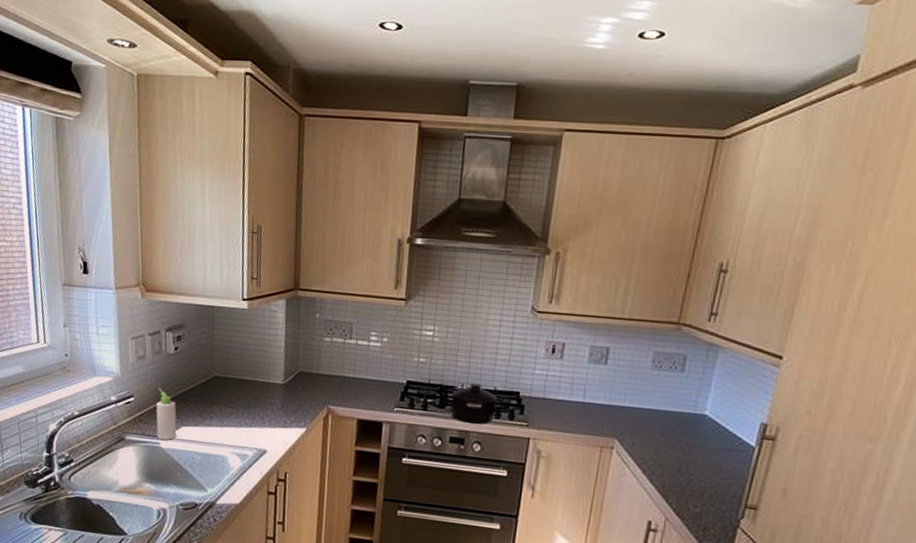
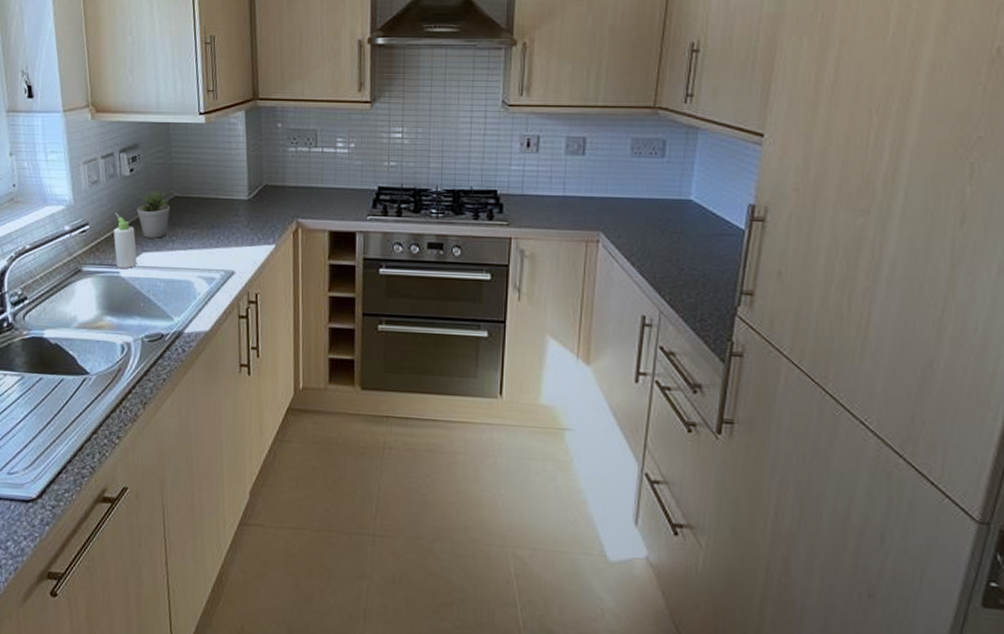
potted plant: none [178,368,210,415] -> present [136,189,170,238]
saucepan: present [450,382,498,424] -> none [426,184,475,227]

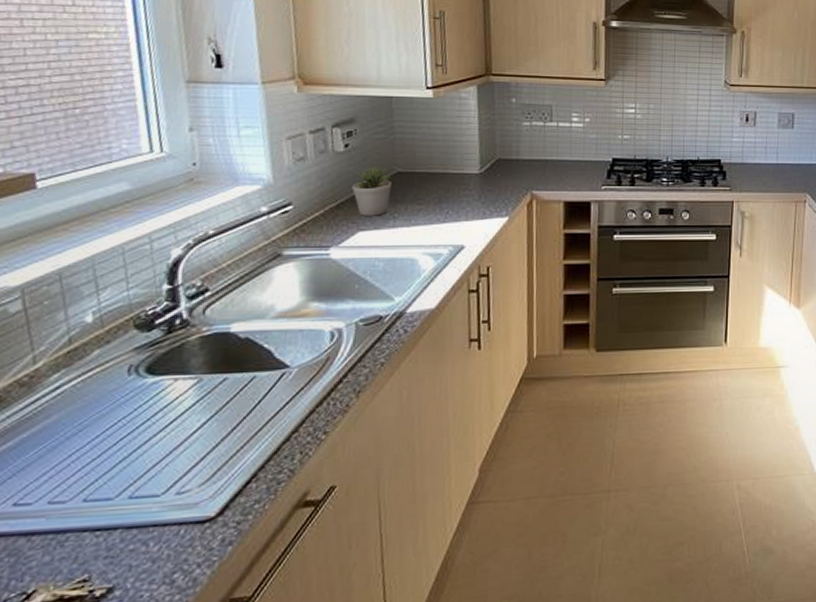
bottle: present [113,212,137,268] -> none [323,190,352,249]

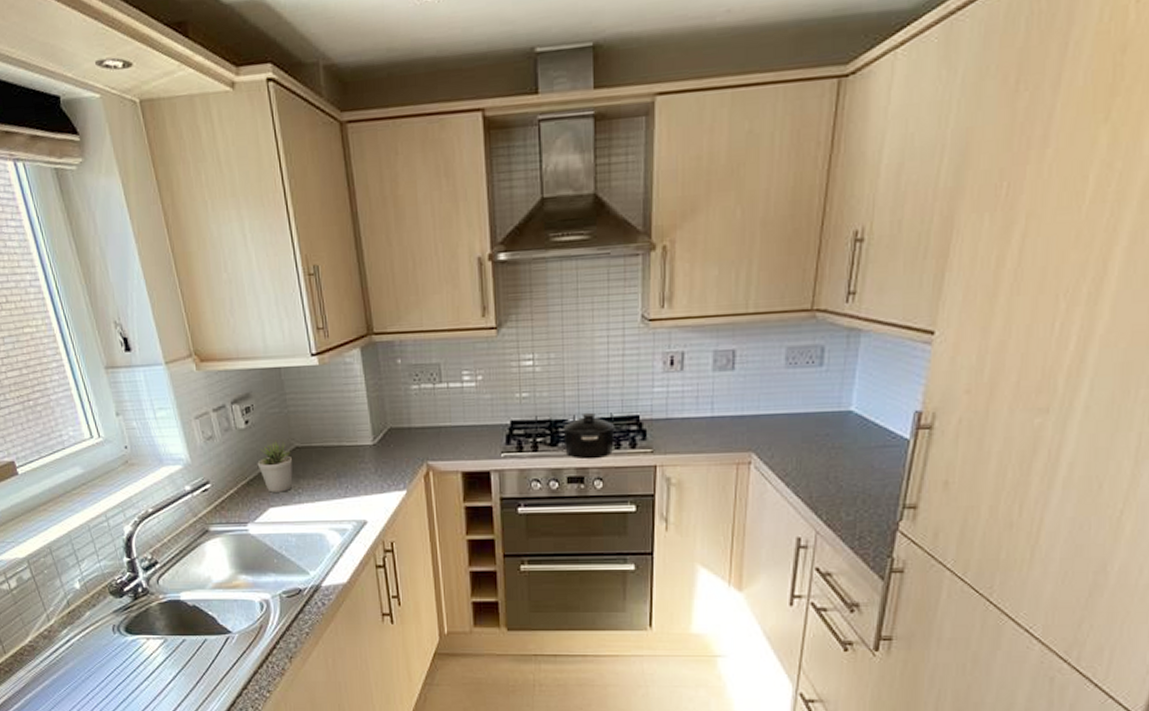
saucepan: none [657,154,701,193] -> present [563,412,615,458]

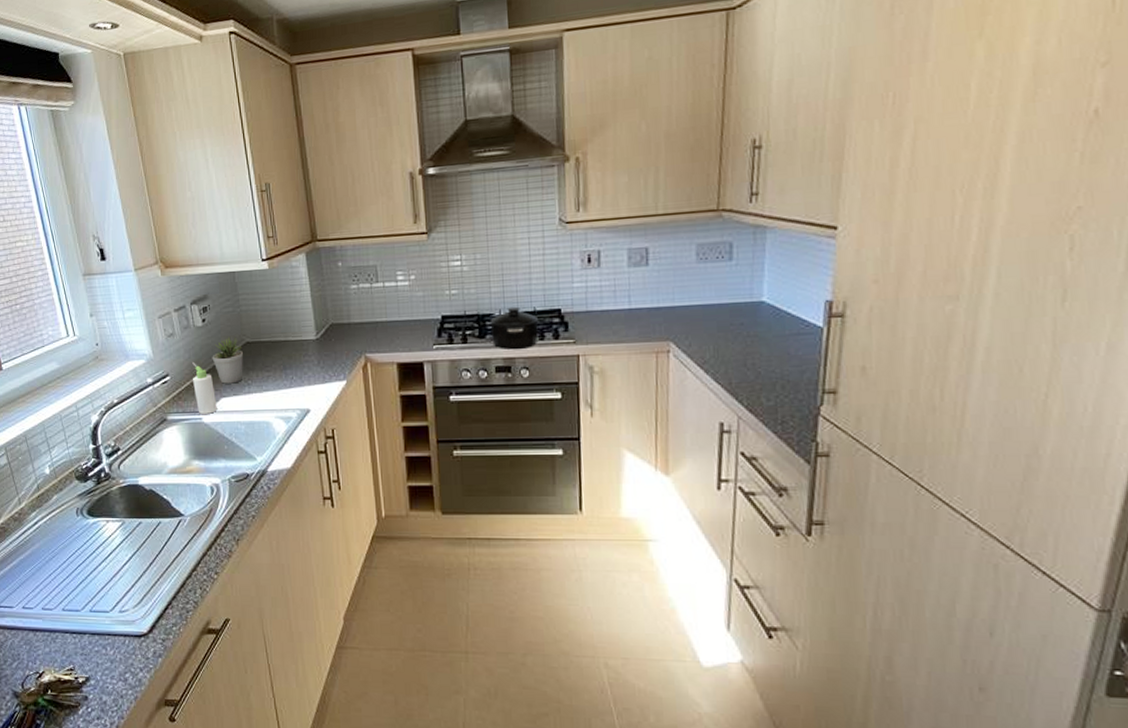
bottle: none [235,467,265,525] -> present [192,361,217,414]

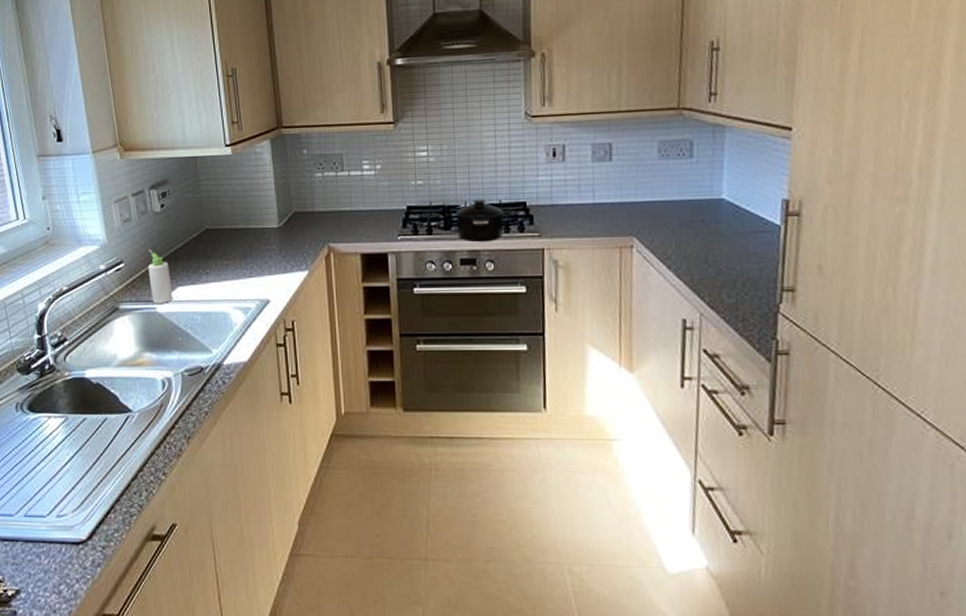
potted plant: present [212,337,243,384] -> none [169,223,202,272]

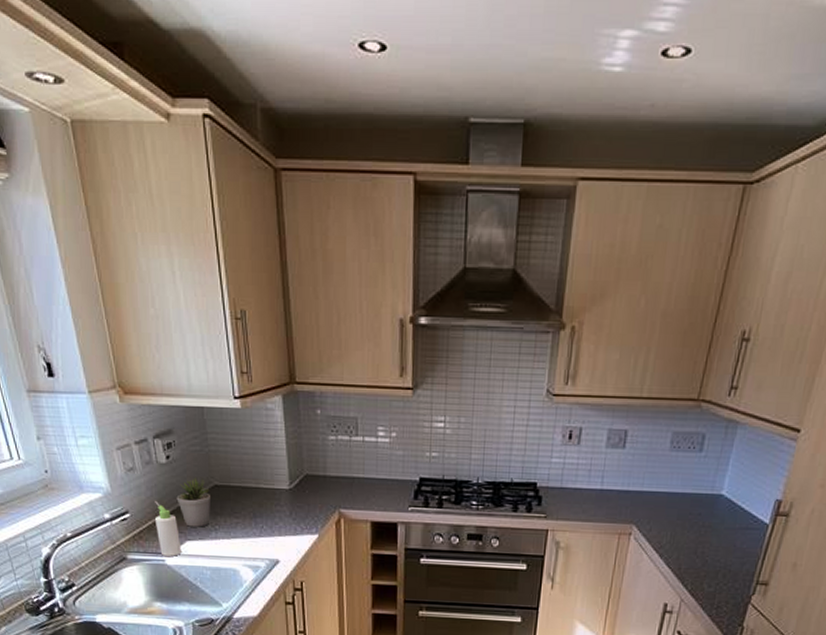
potted plant: none [169,223,202,272] -> present [176,478,210,527]
saucepan: present [455,198,504,242] -> none [466,475,515,519]

